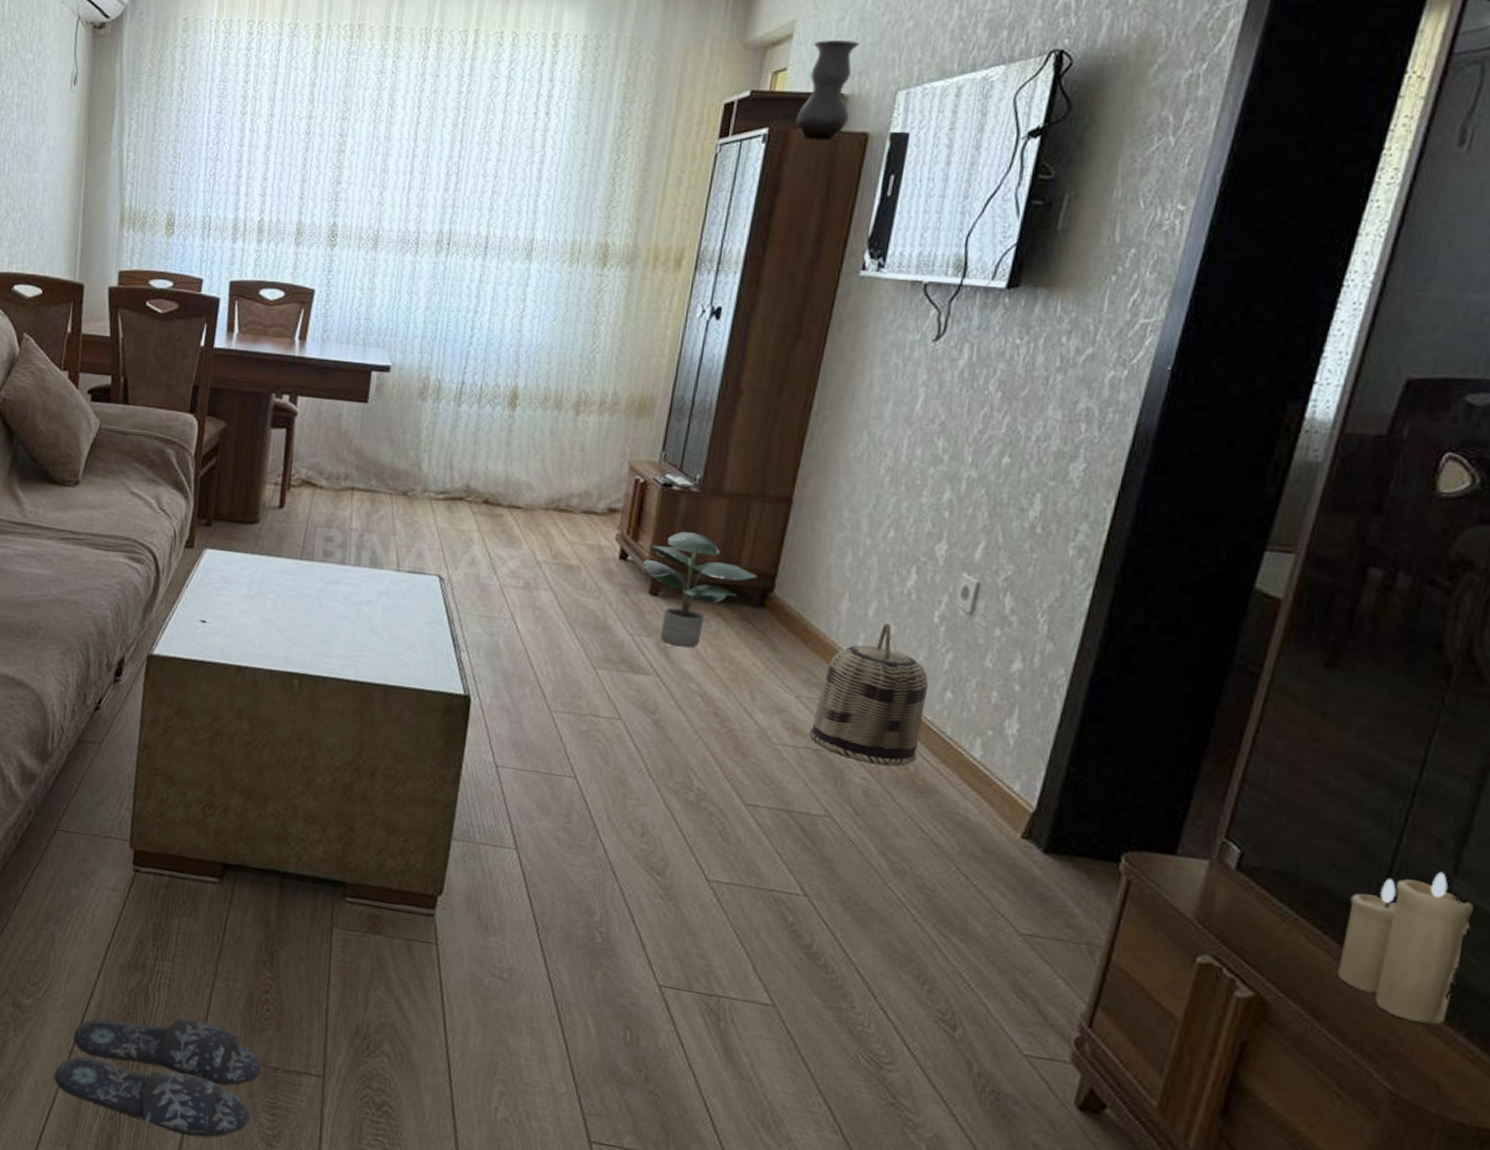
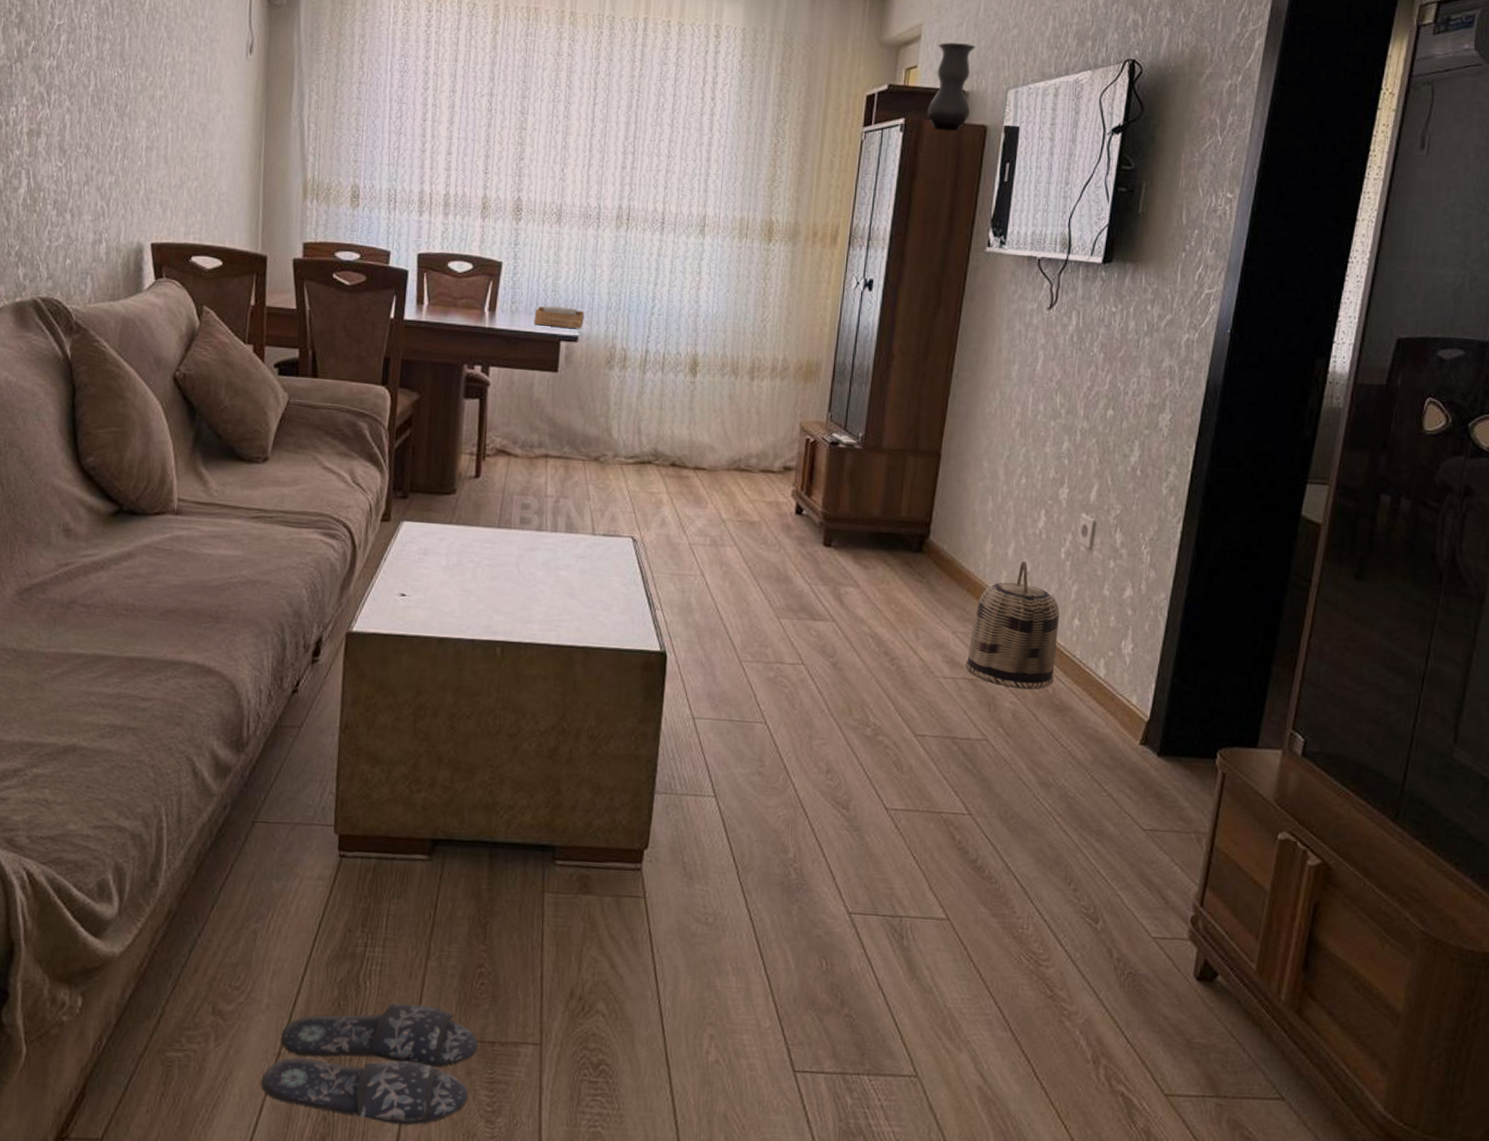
napkin holder: none [345,334,399,359] -> present [534,306,585,330]
potted plant: present [643,531,757,648] -> none [817,486,915,593]
candle: present [1337,871,1473,1025] -> none [1379,743,1469,871]

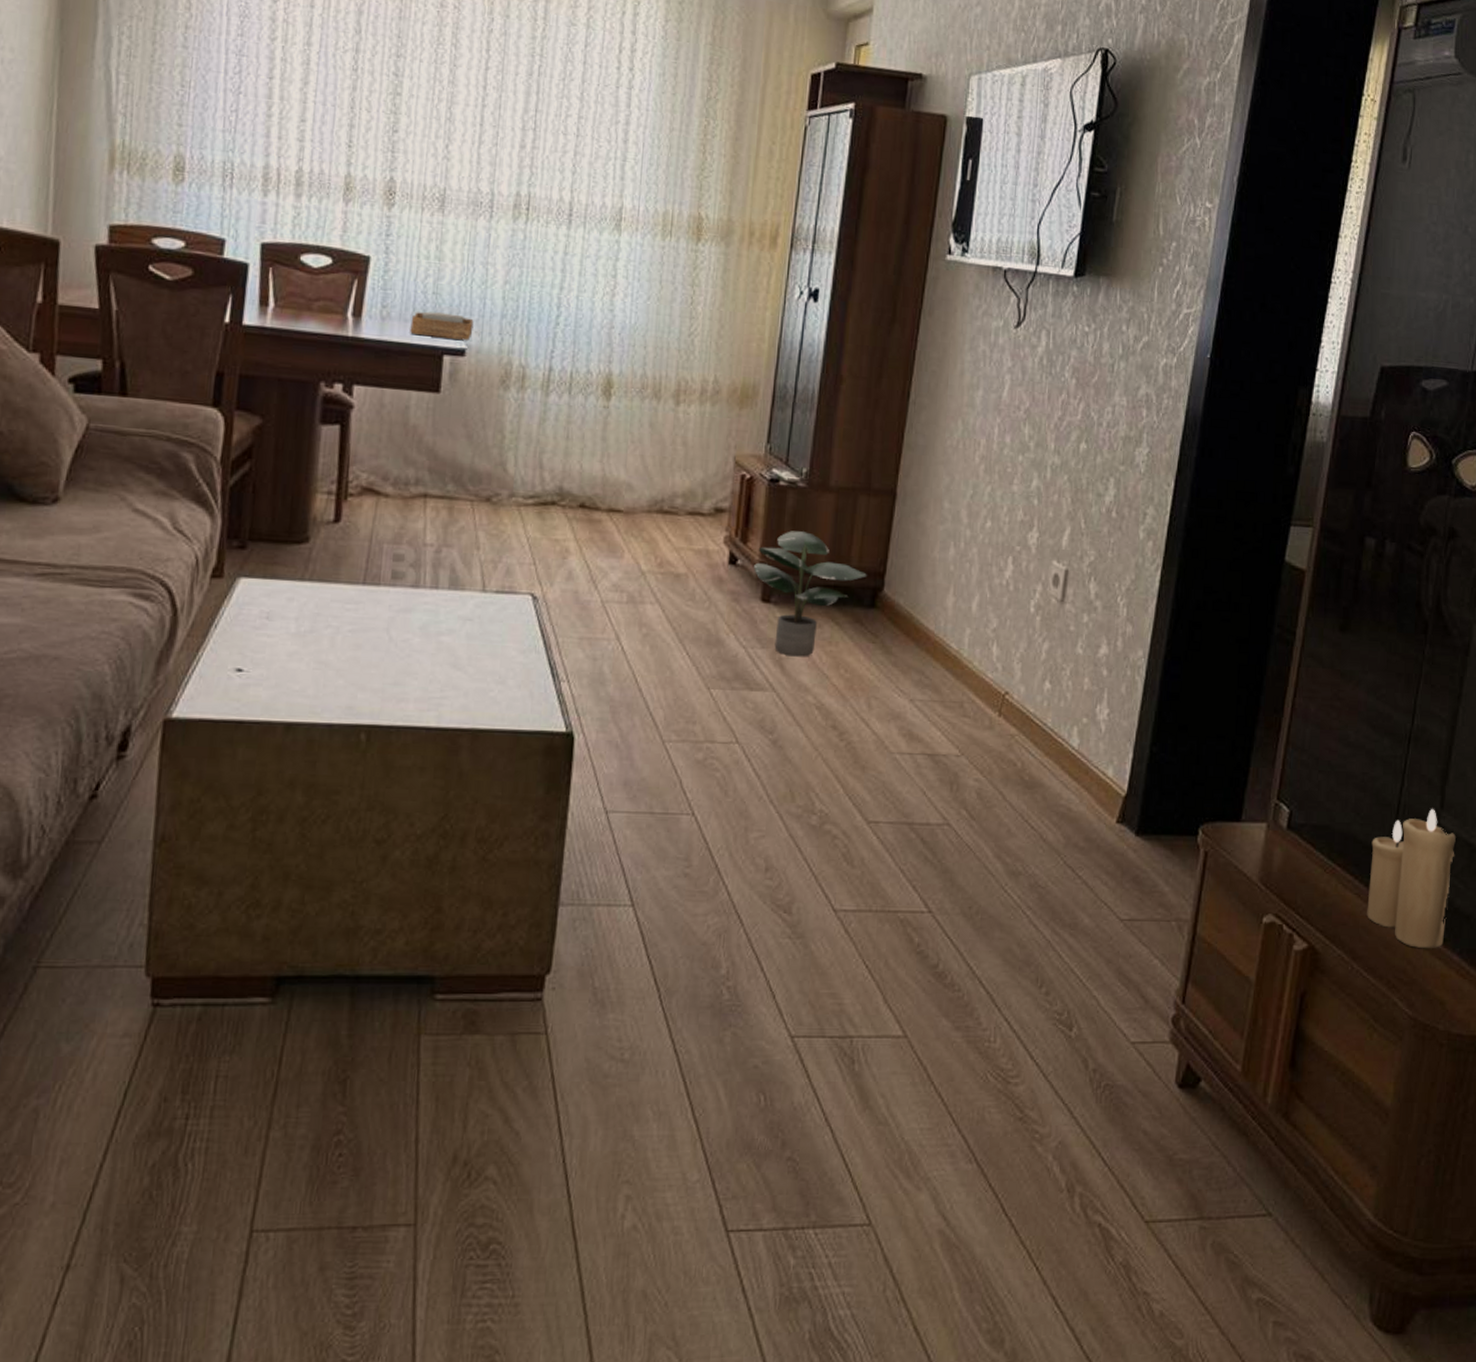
slippers: present [261,1003,478,1125] -> none [43,1188,334,1343]
potted plant: none [817,486,915,593] -> present [754,531,867,657]
vase: present [927,42,976,132] -> none [880,18,935,121]
basket: present [966,560,1059,689] -> none [925,615,1029,764]
candle: none [1379,743,1469,871] -> present [1367,808,1456,949]

